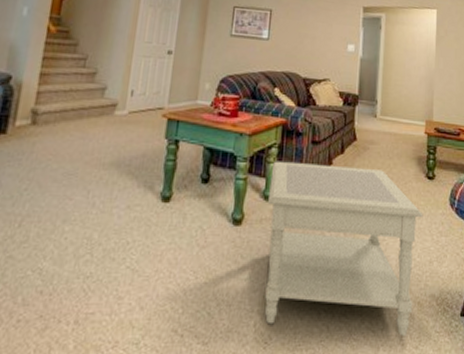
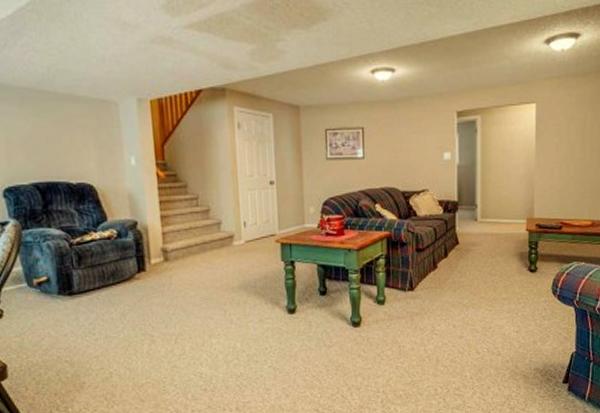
side table: present [265,161,423,336] -> none [381,268,527,402]

